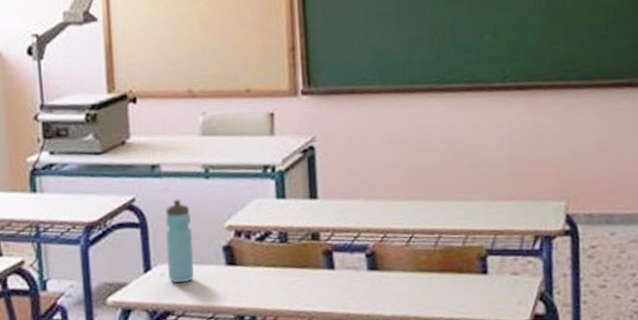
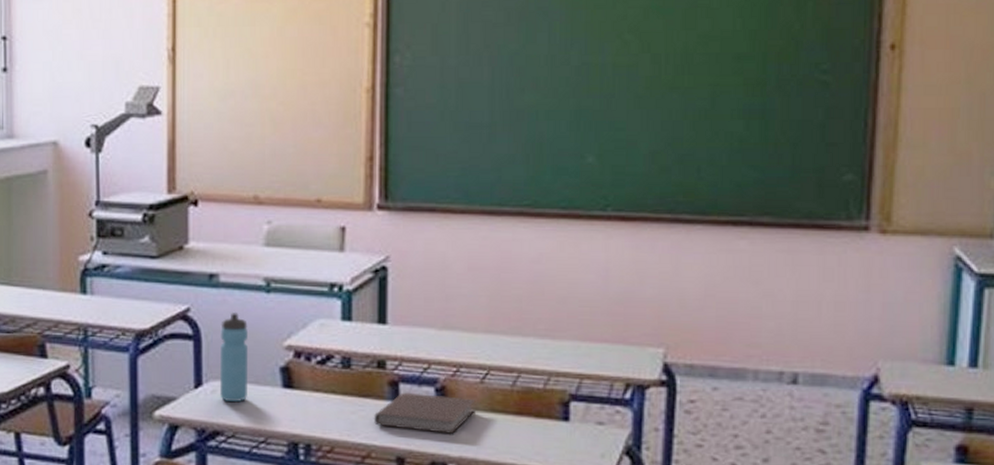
notebook: none [311,259,404,295] -> present [373,392,476,434]

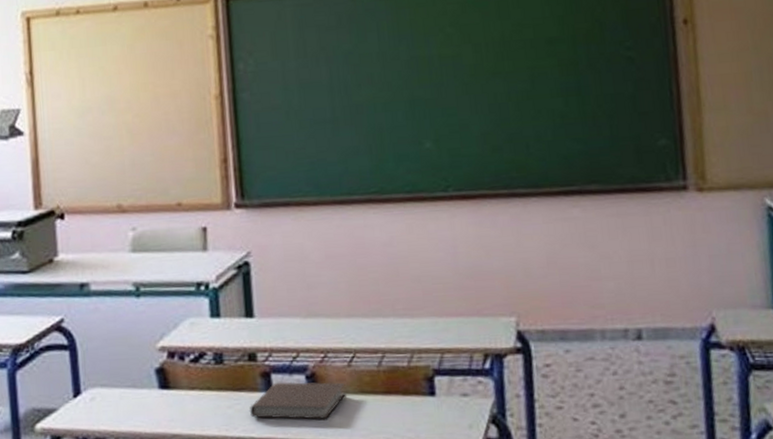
water bottle: present [220,313,249,403] -> none [94,319,126,409]

